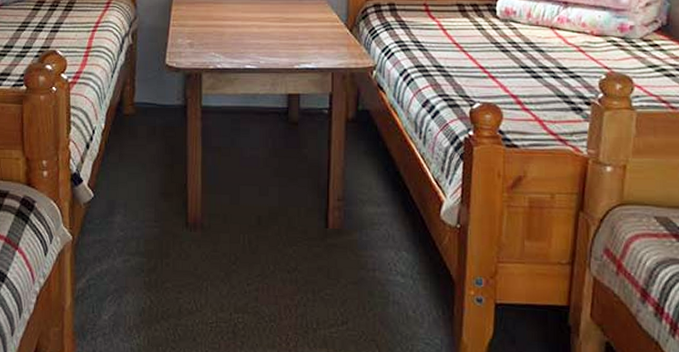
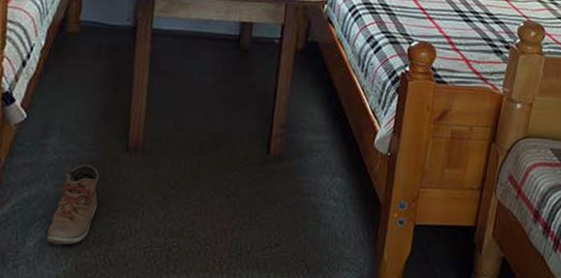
hiking boot: none [120,240,164,320] -> present [47,163,100,246]

